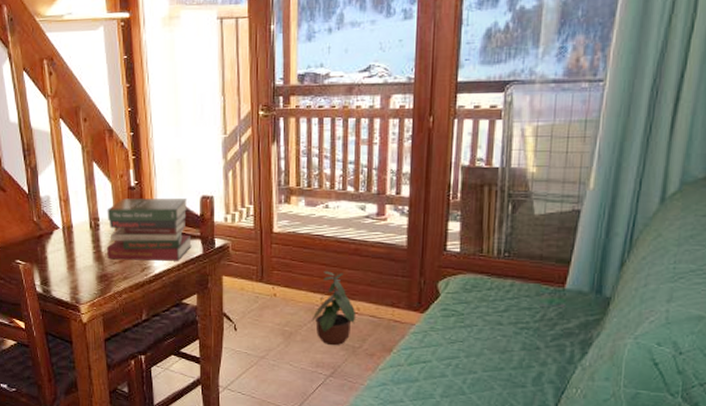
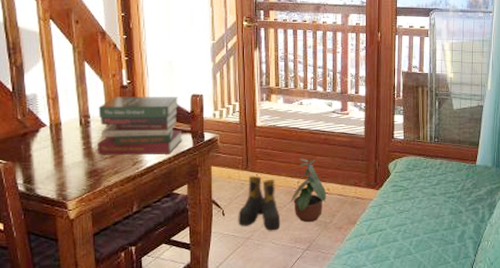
boot: none [251,288,300,352] -> present [238,175,281,231]

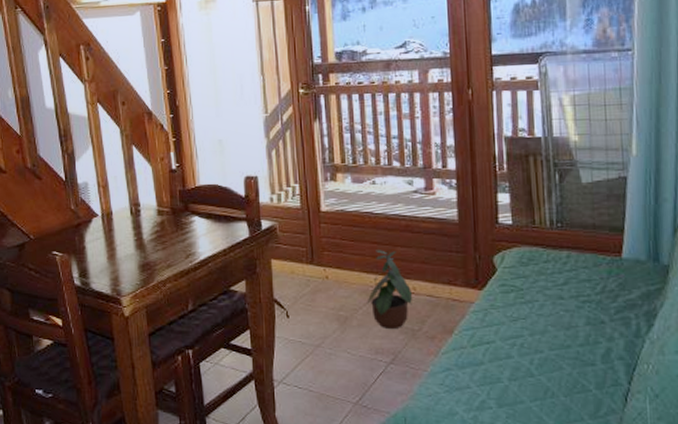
books: present [98,97,183,155] -> none [148,180,238,247]
boot: present [238,175,281,231] -> none [305,270,357,338]

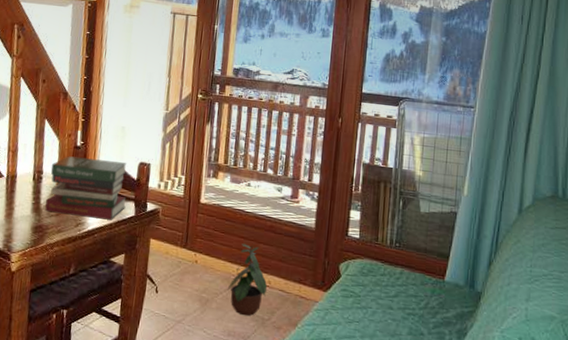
books: none [148,180,238,247] -> present [45,156,127,220]

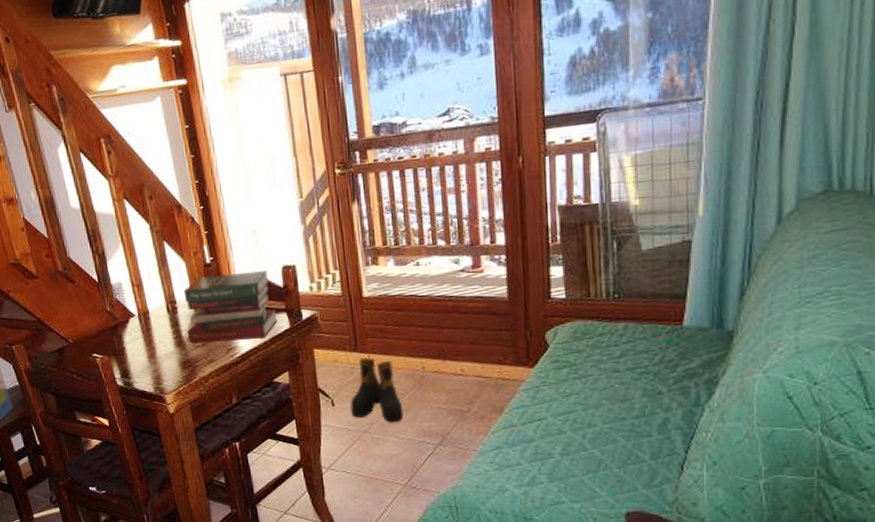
boot: none [170,254,215,318] -> present [350,357,404,423]
potted plant: present [227,244,268,316] -> none [413,331,461,411]

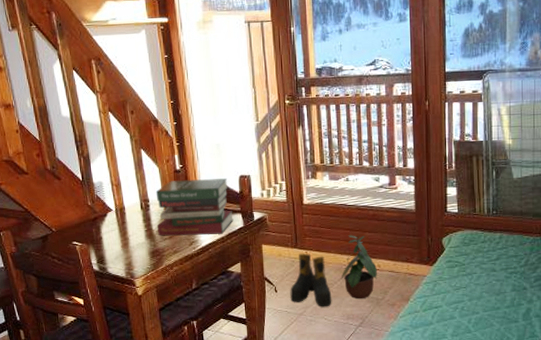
potted plant: none [413,331,461,411] -> present [341,234,378,298]

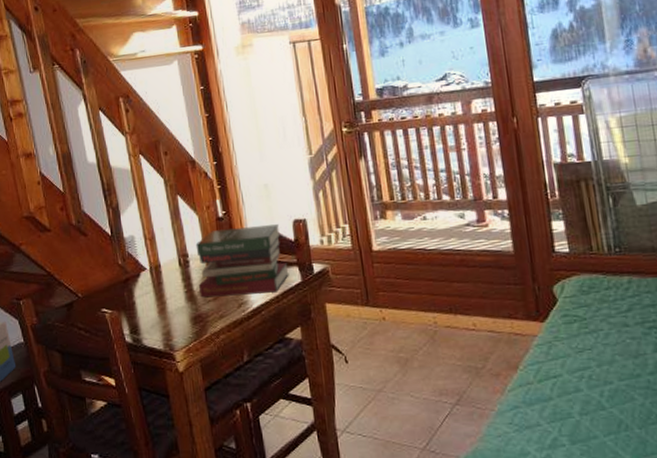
boot: present [290,253,332,307] -> none [364,312,418,381]
potted plant: present [341,234,378,298] -> none [426,284,474,368]

